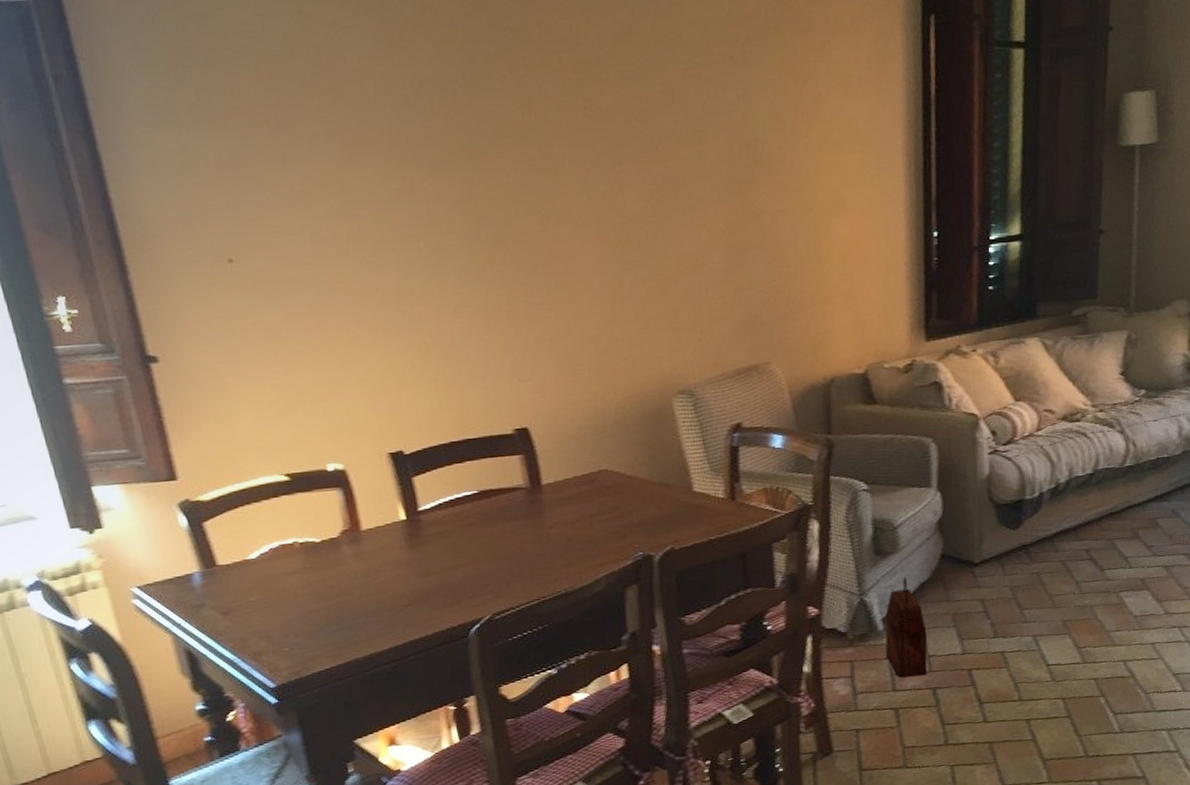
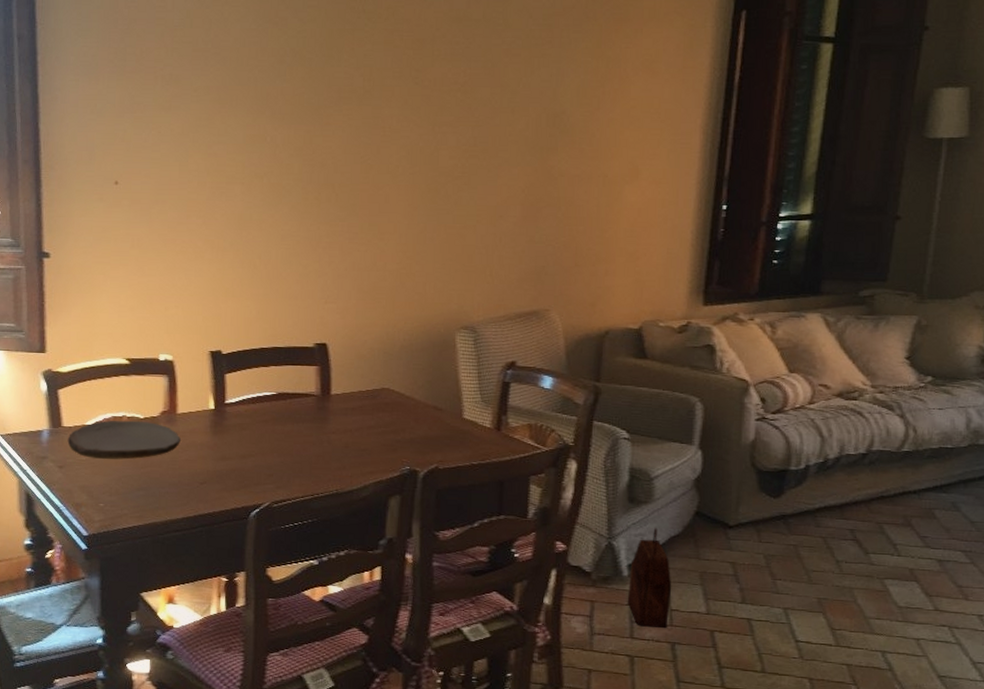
plate: none [227,545,372,598] -> present [67,420,181,460]

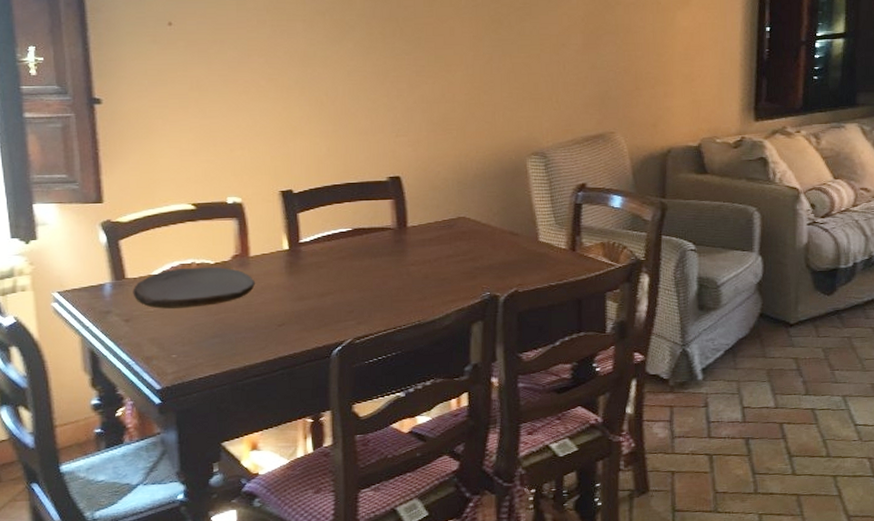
handbag: present [627,528,672,629] -> none [703,332,743,426]

